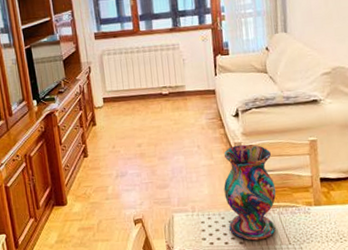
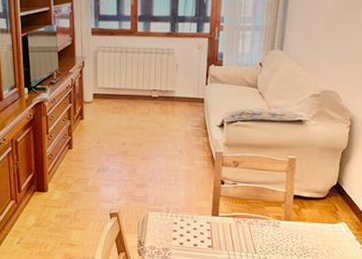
vase: present [223,144,276,241] -> none [200,154,250,246]

